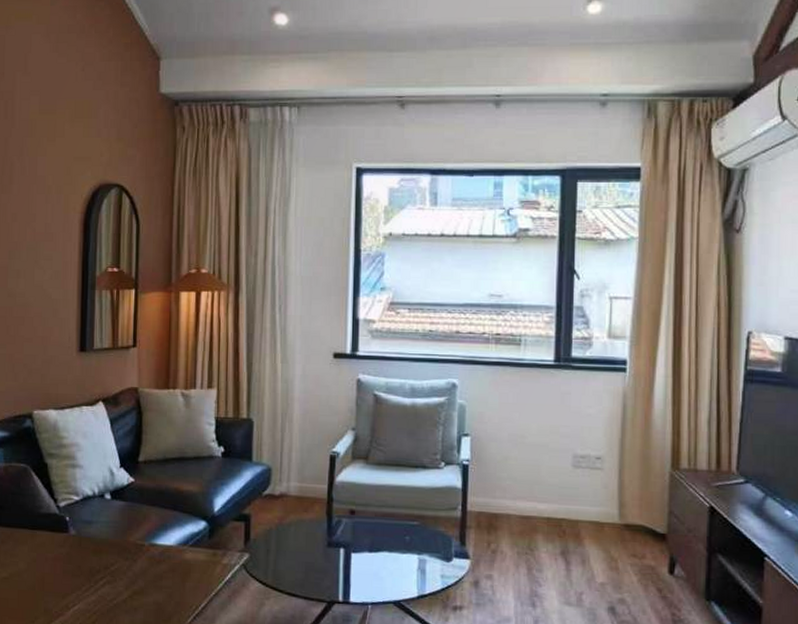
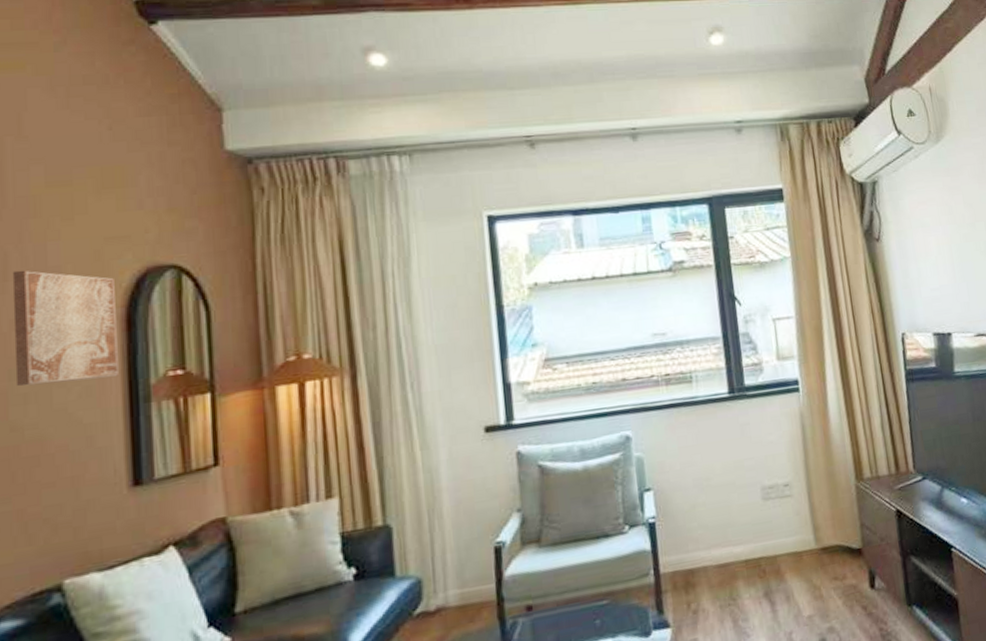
wall art: none [13,176,78,267] -> present [12,270,119,387]

